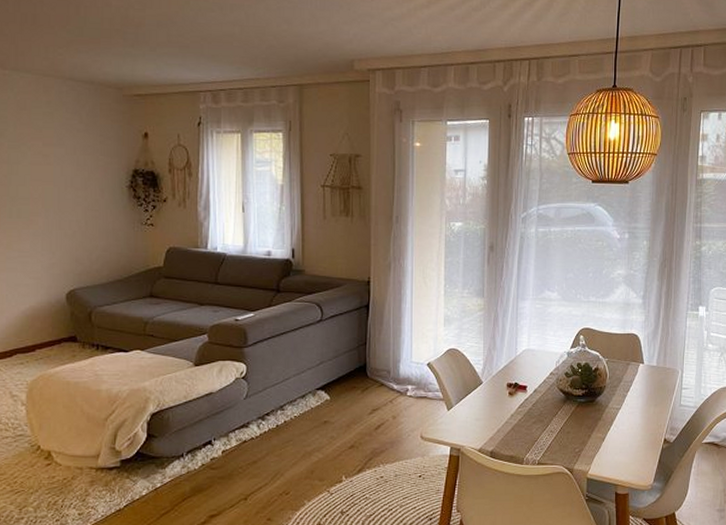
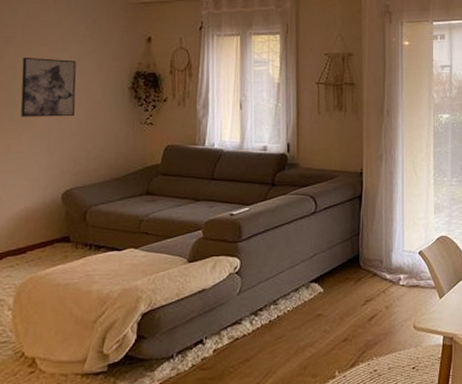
wall art: none [17,152,74,216] -> present [20,58,77,117]

